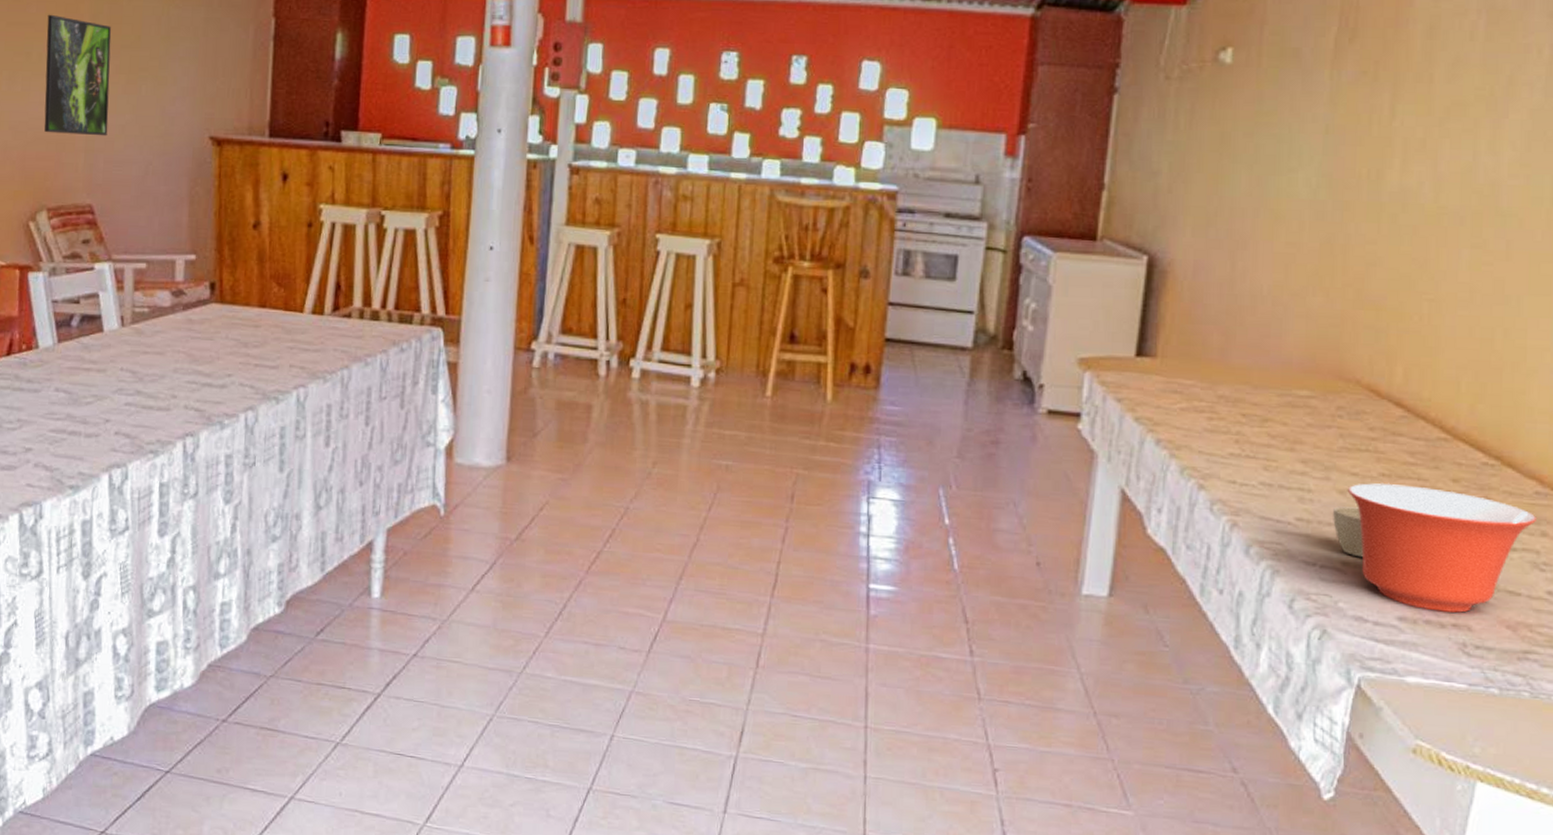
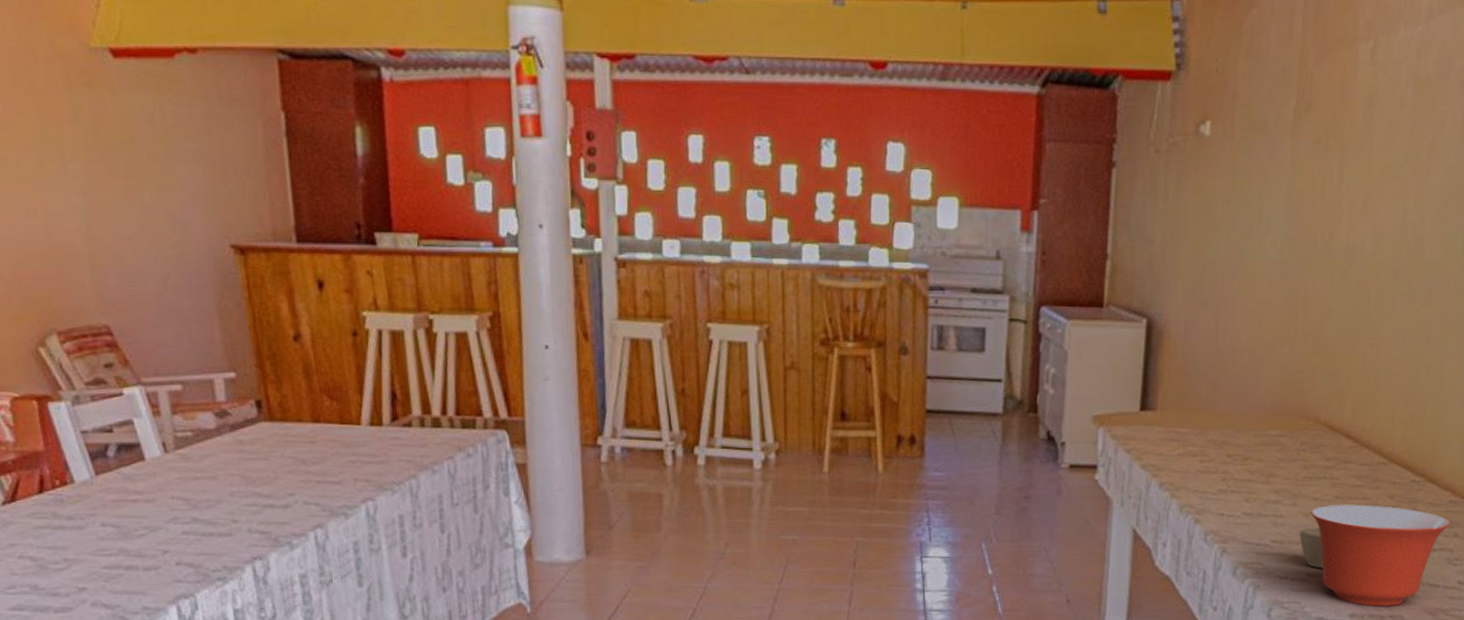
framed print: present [44,14,112,136] -> none [18,113,113,249]

